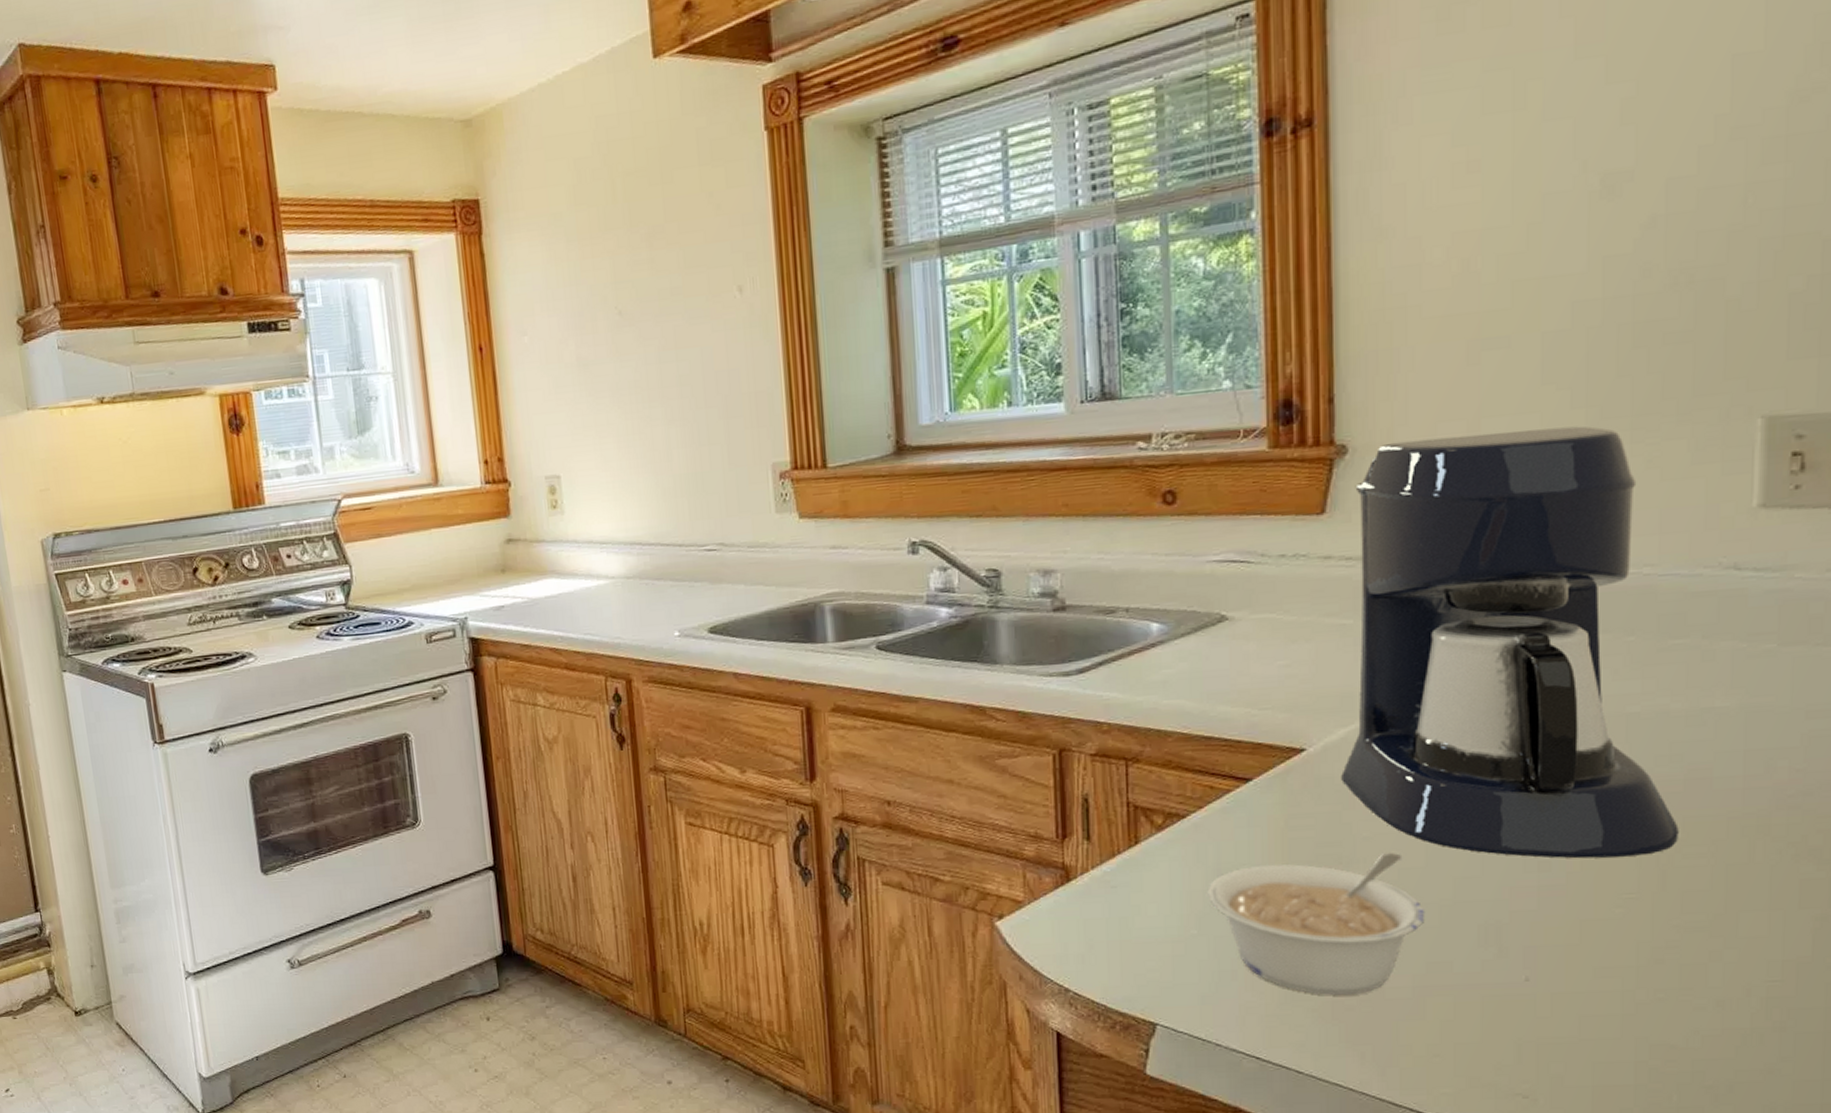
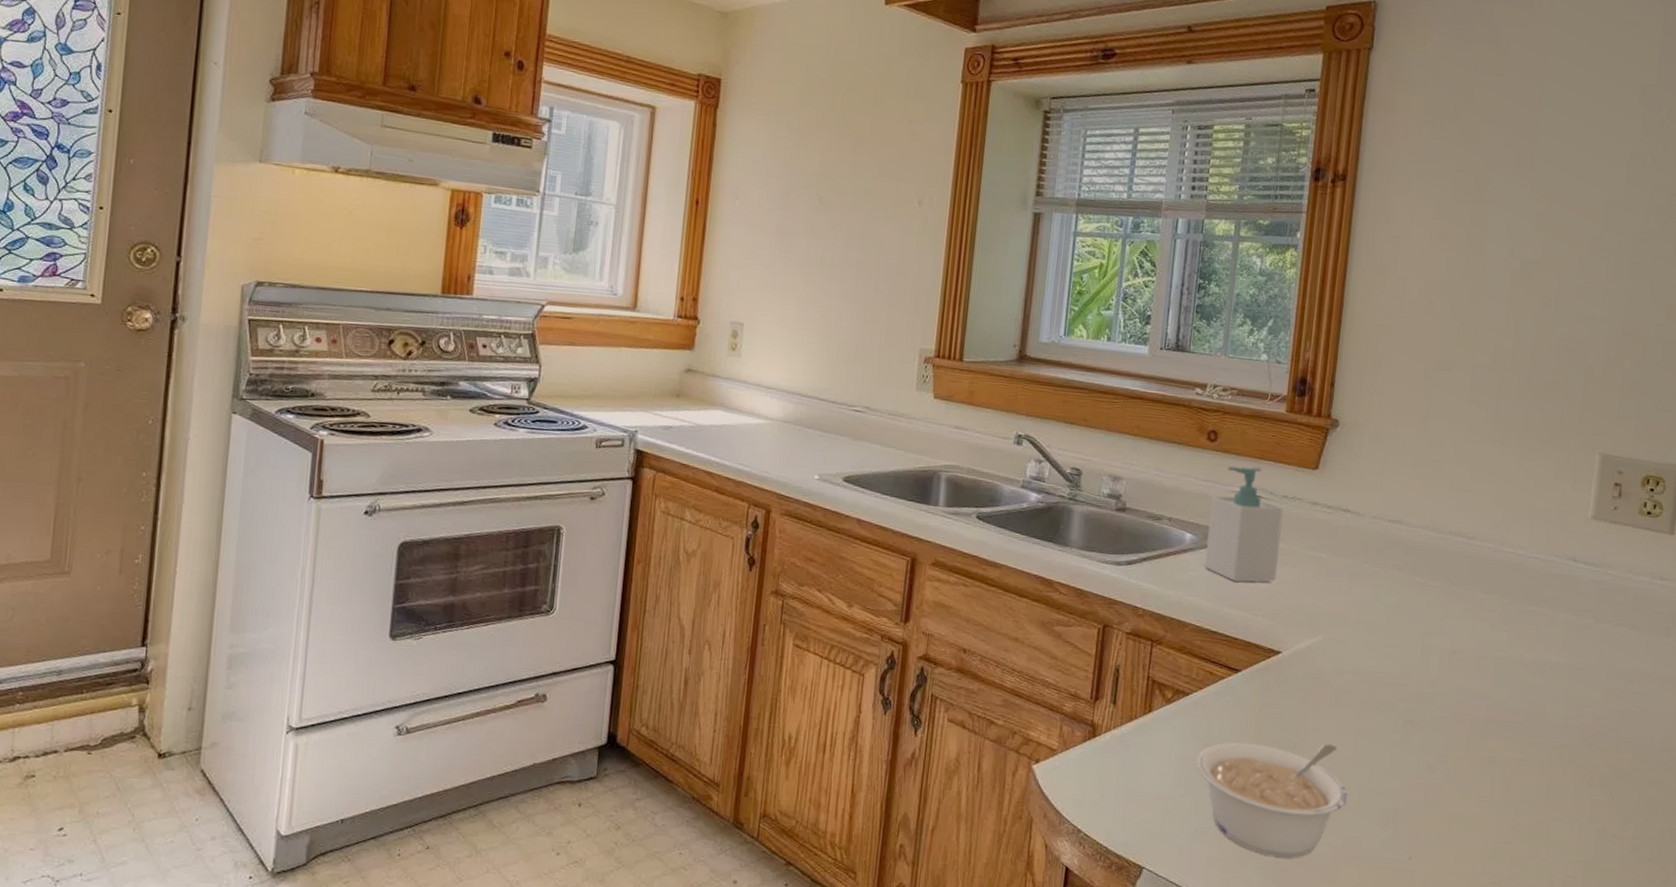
soap bottle: none [1179,525,1286,673] -> present [1205,466,1283,582]
coffee maker: present [1341,426,1679,859] -> none [1303,424,1521,769]

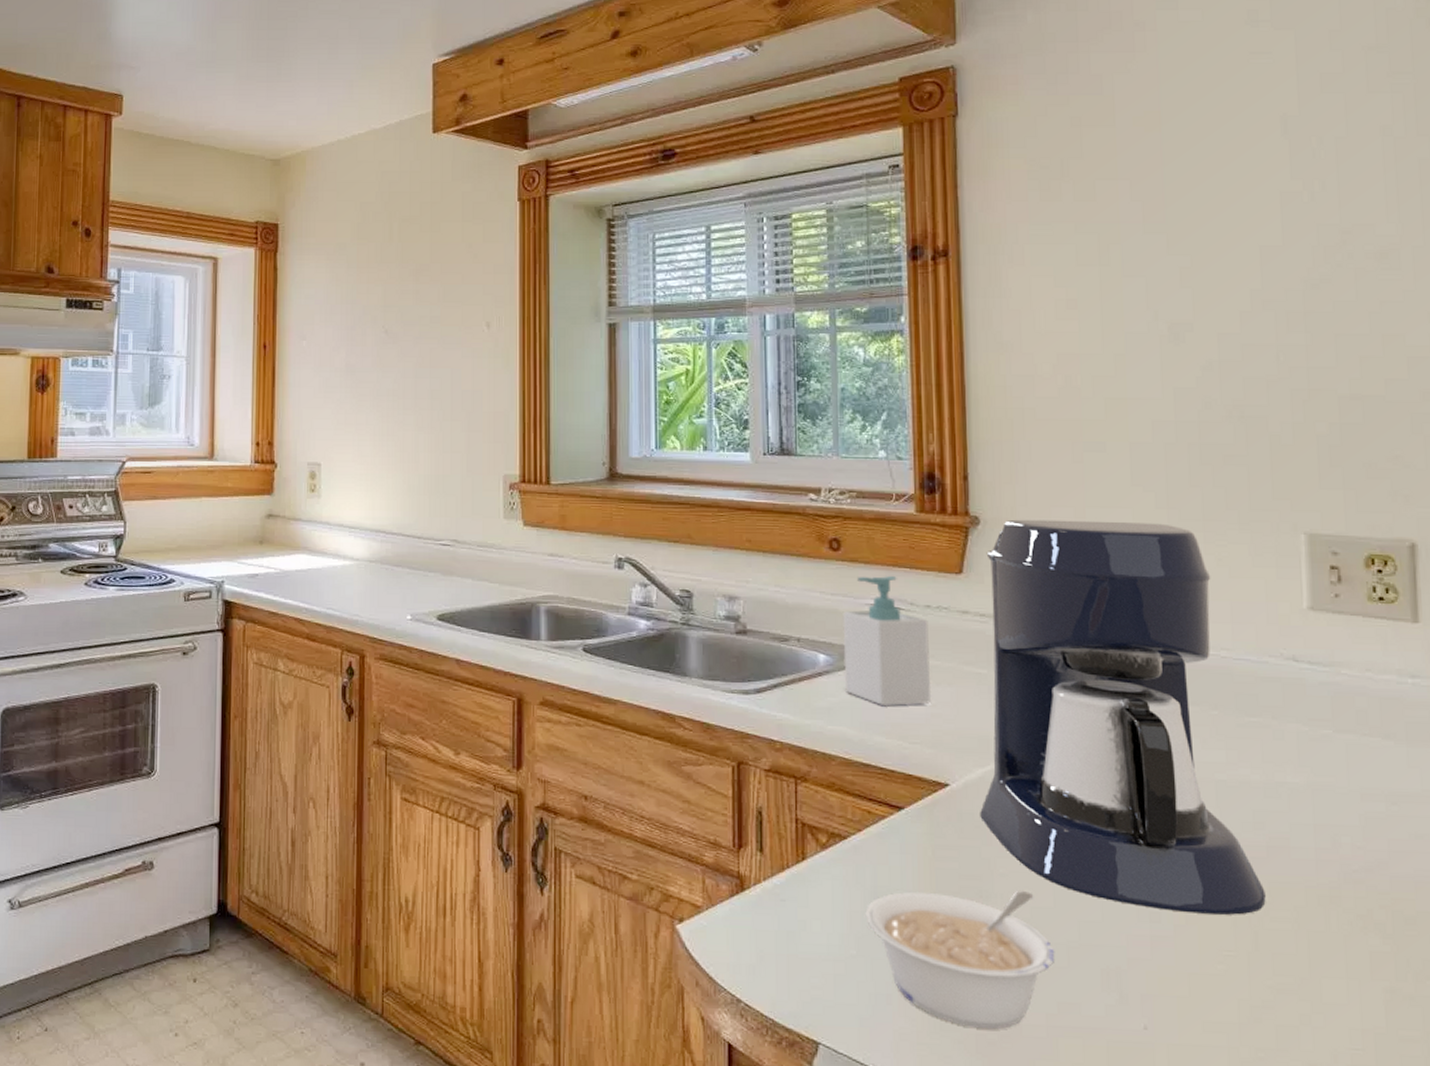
coffee maker: none [1303,424,1521,769] -> present [980,519,1266,915]

